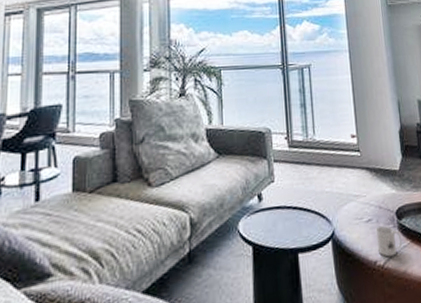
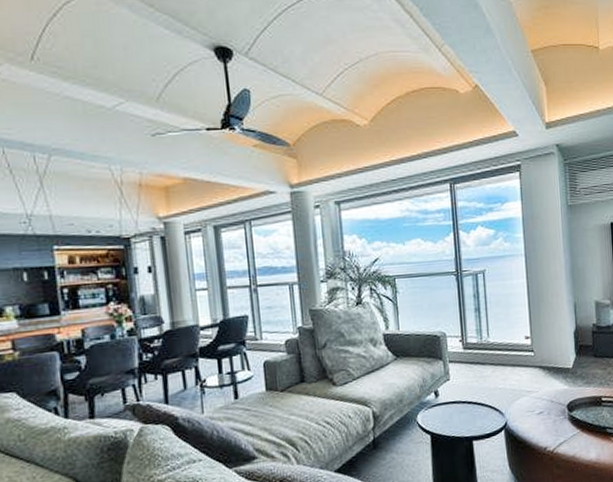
mug: present [375,225,403,257] -> none [546,417,572,444]

